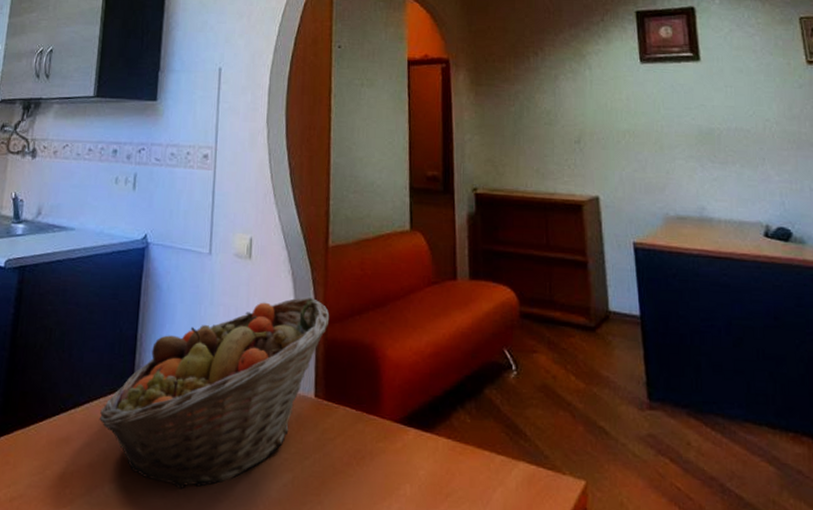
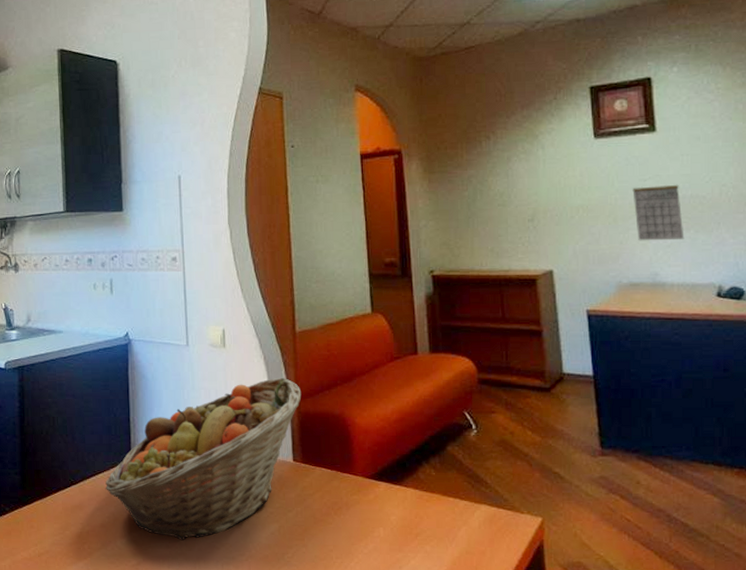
calendar: none [678,115,730,174] -> present [632,184,684,241]

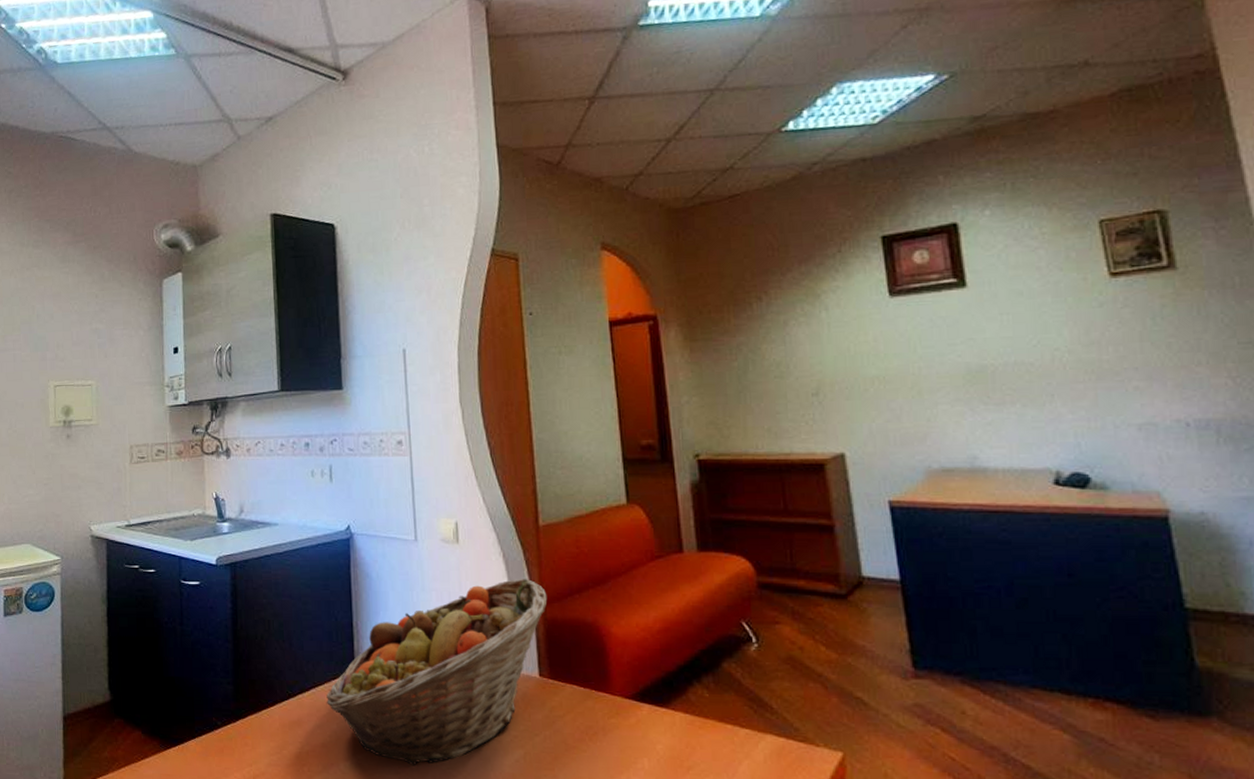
calendar: present [632,184,684,241] -> none [940,349,1009,418]

